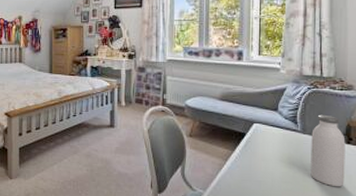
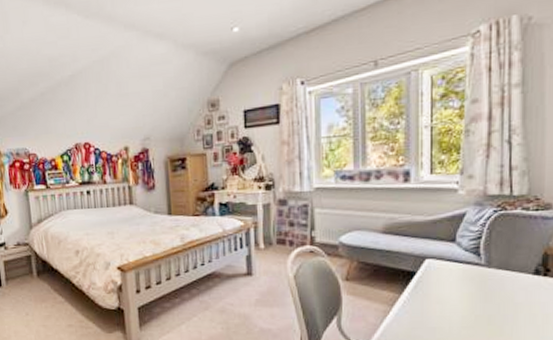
water bottle: present [310,114,346,187] -> none [497,242,542,329]

